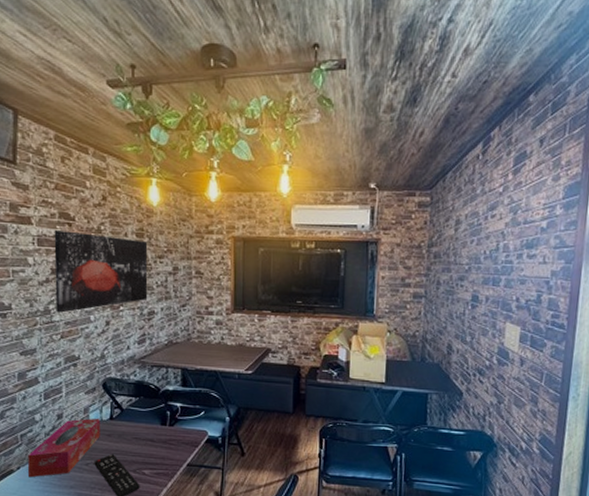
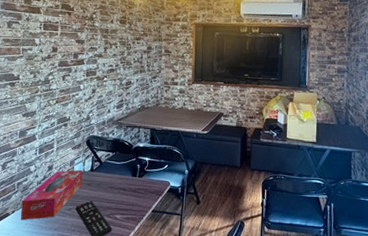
wall art: present [54,230,148,313] -> none [54,18,129,83]

